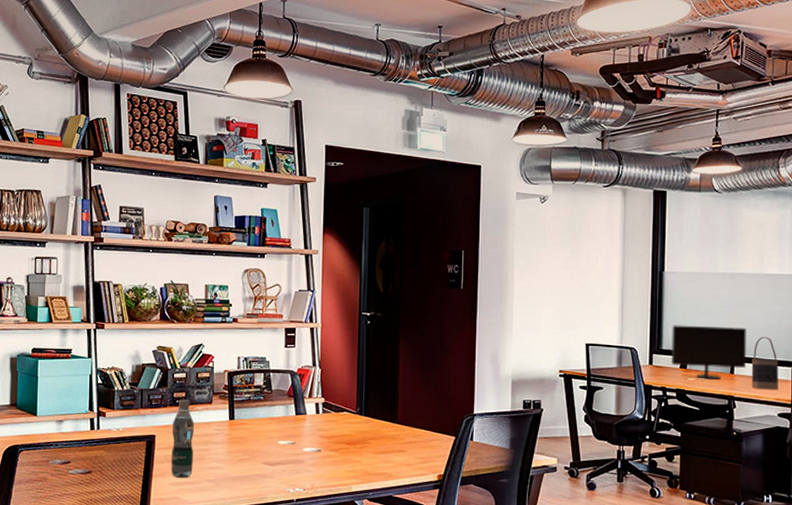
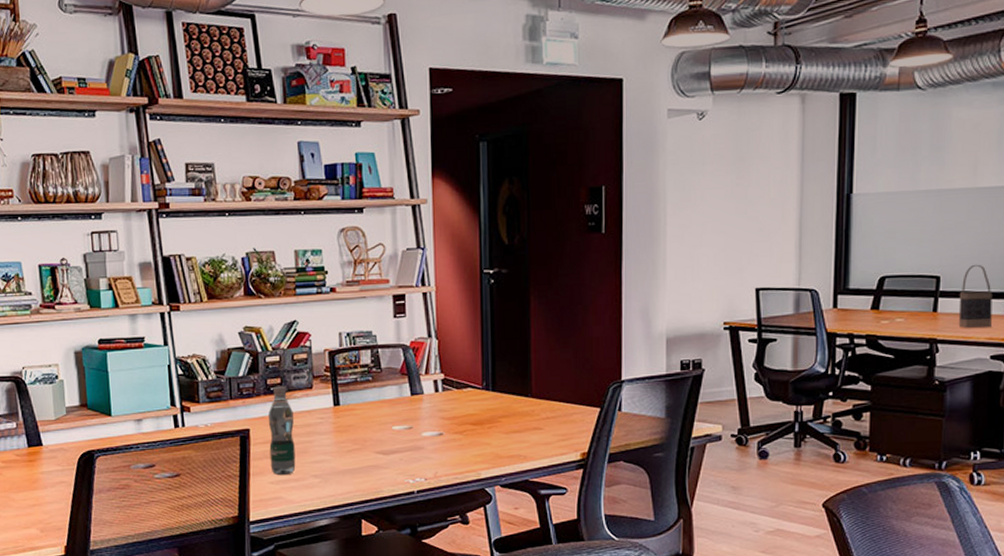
computer monitor: present [670,325,747,380] -> none [859,255,954,321]

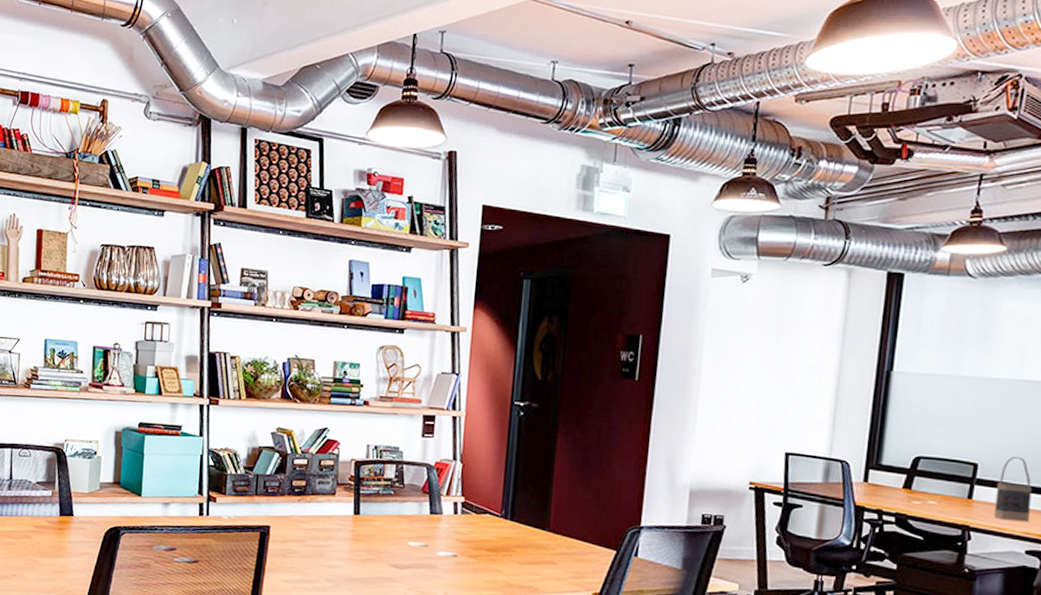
bottle: present [268,386,296,475] -> none [286,488,314,575]

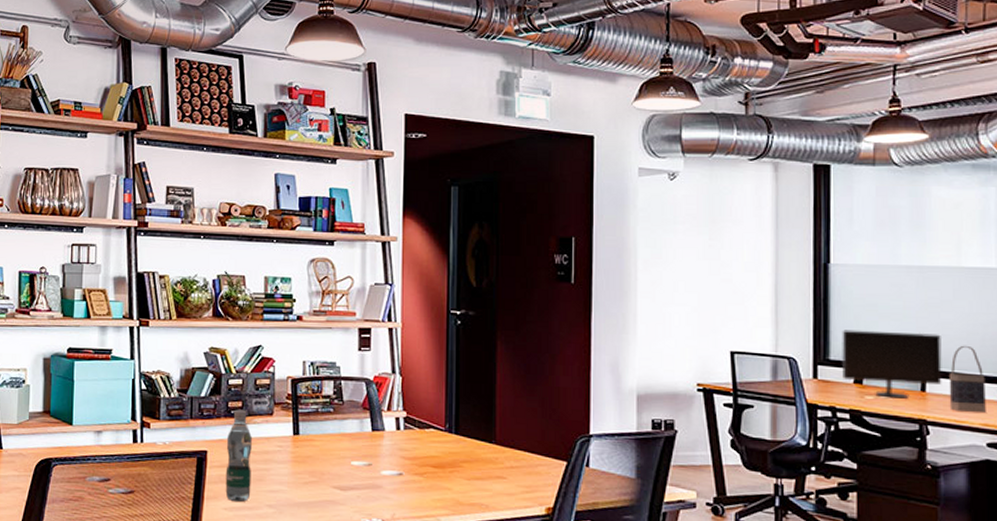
bottle: none [286,488,314,575] -> present [225,409,252,502]
computer monitor: none [892,436,994,505] -> present [841,330,942,399]

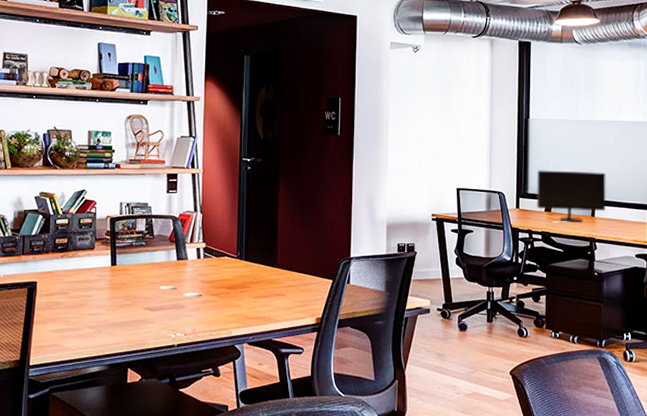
bottle: present [225,409,252,502] -> none [52,245,76,324]
bag: present [948,345,986,414] -> none [610,180,635,232]

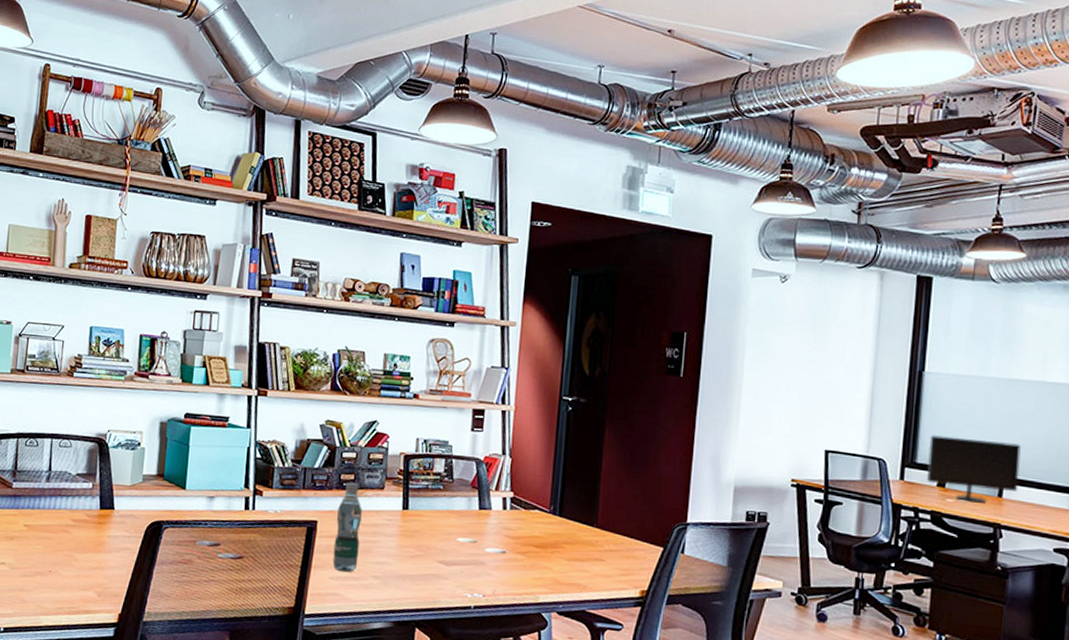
bottle: none [52,245,76,324] -> present [332,482,362,572]

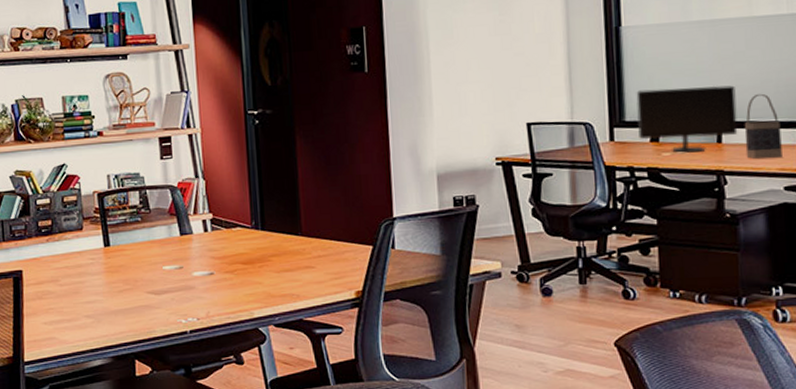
bottle: present [332,482,362,572] -> none [40,227,68,315]
bag: none [1022,455,1058,521] -> present [744,93,782,160]

